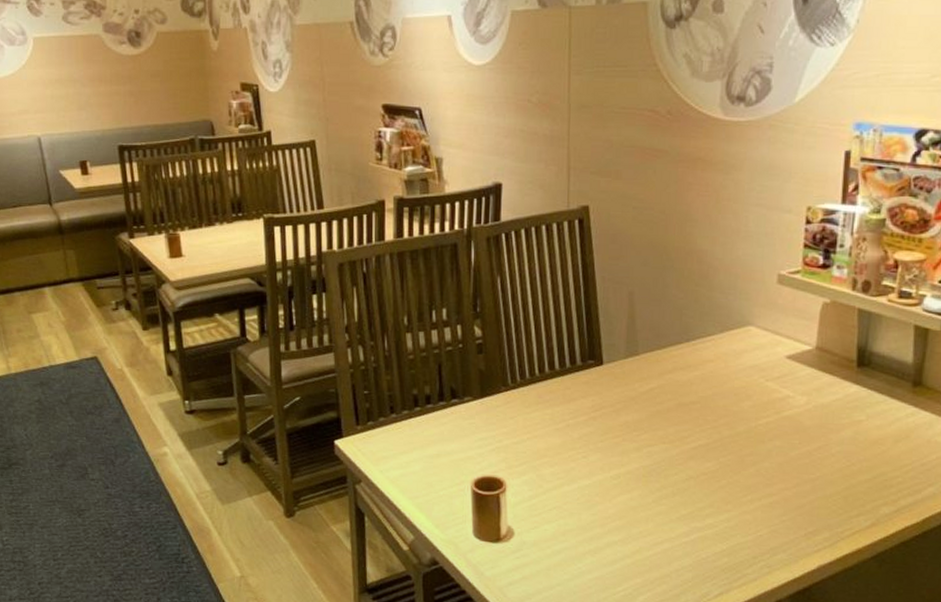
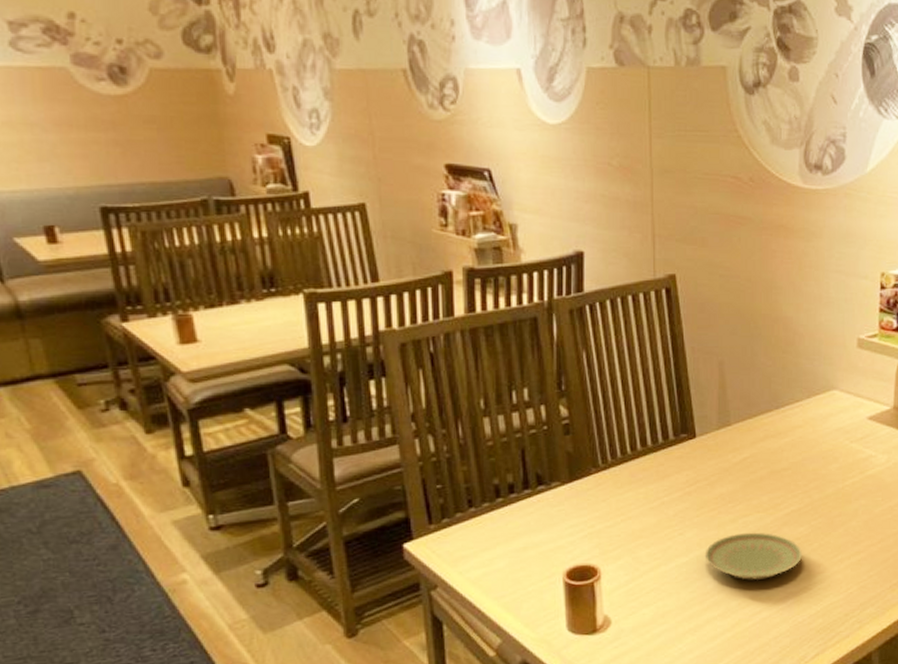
plate: none [607,462,708,511] -> present [704,532,802,580]

